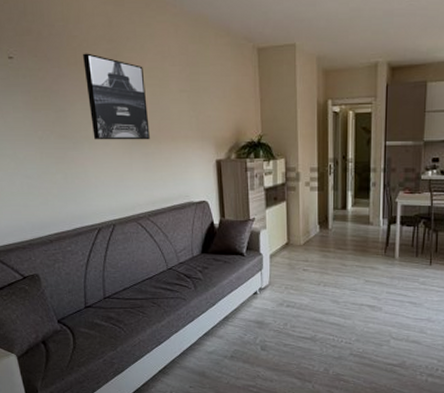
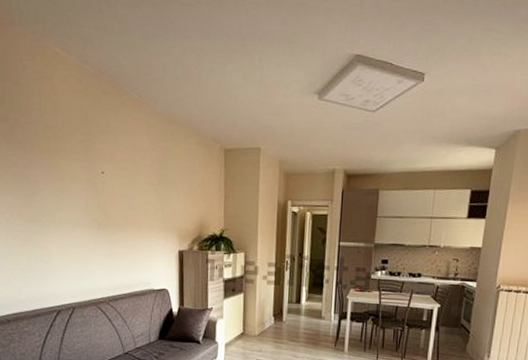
wall art: present [83,53,150,140] -> none [57,142,116,228]

